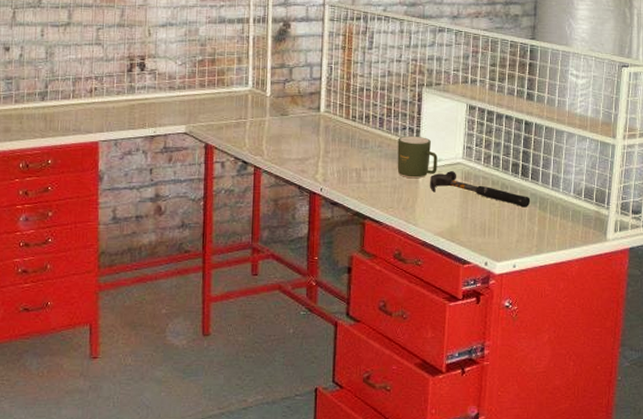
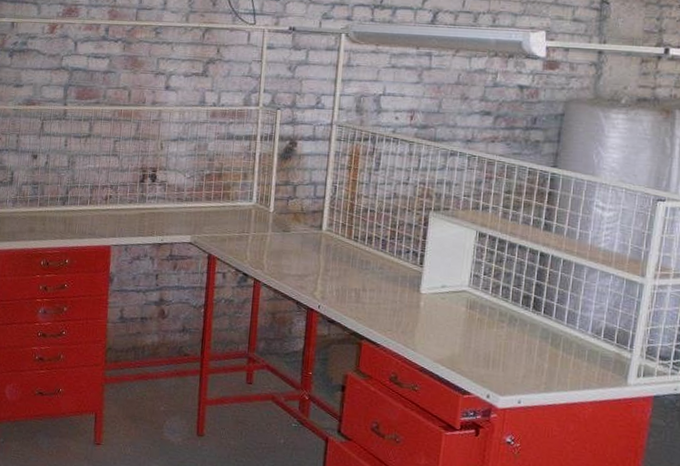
mug: present [397,135,438,179] -> none [398,259,442,304]
claw hammer: present [430,170,531,208] -> none [432,297,542,343]

